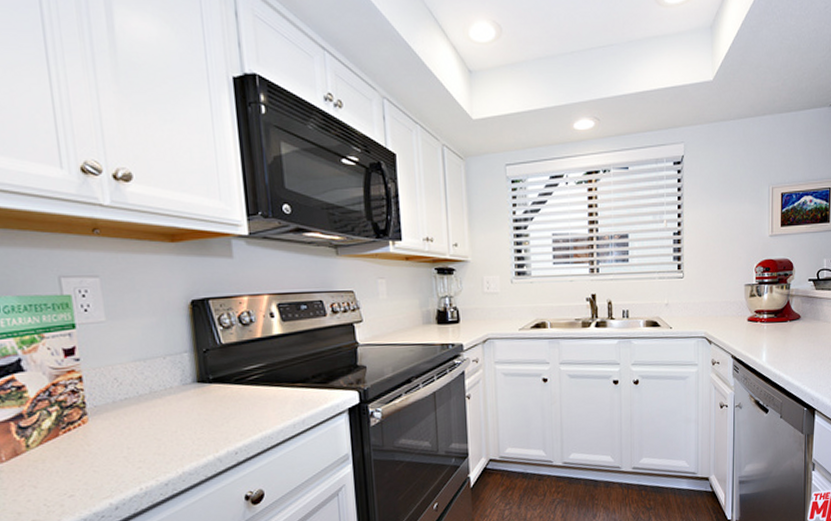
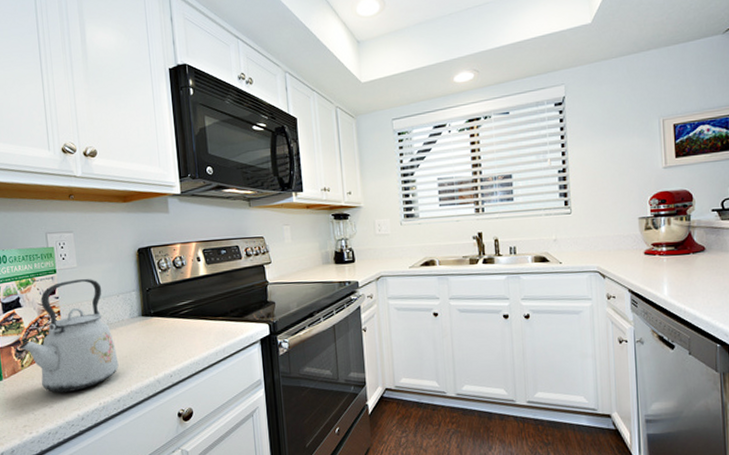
kettle: none [21,335,166,479] -> present [18,278,119,393]

